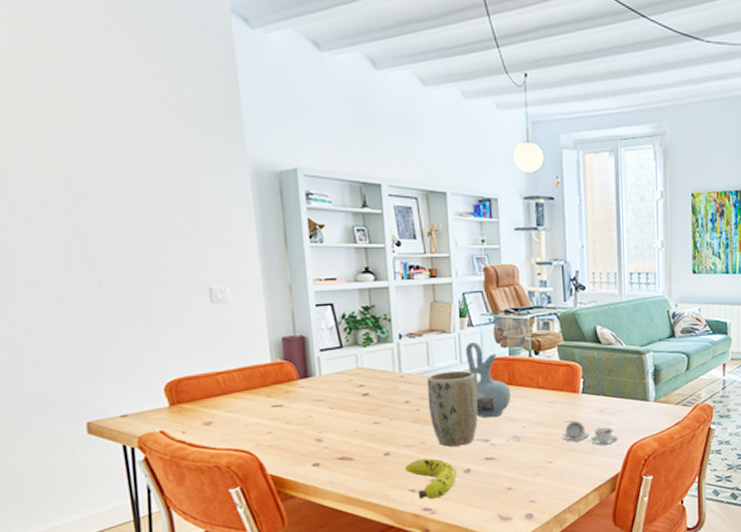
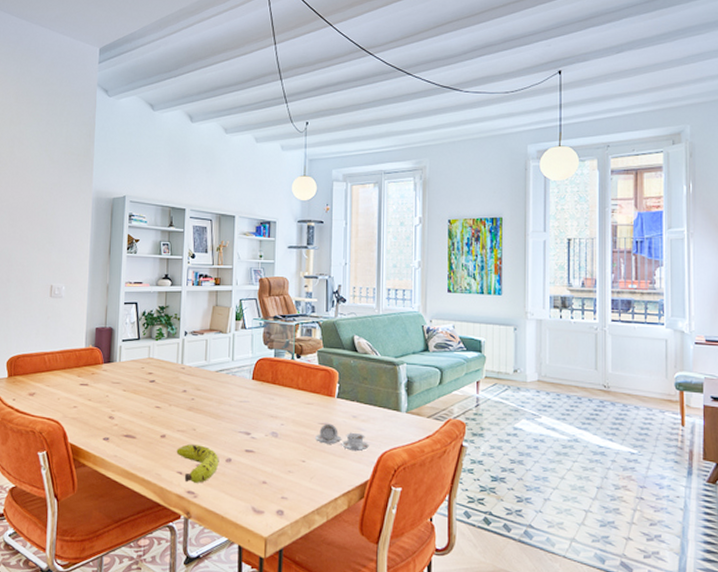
plant pot: present [427,370,478,447] -> none [201,366,244,436]
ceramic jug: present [465,341,511,418] -> none [237,342,272,413]

